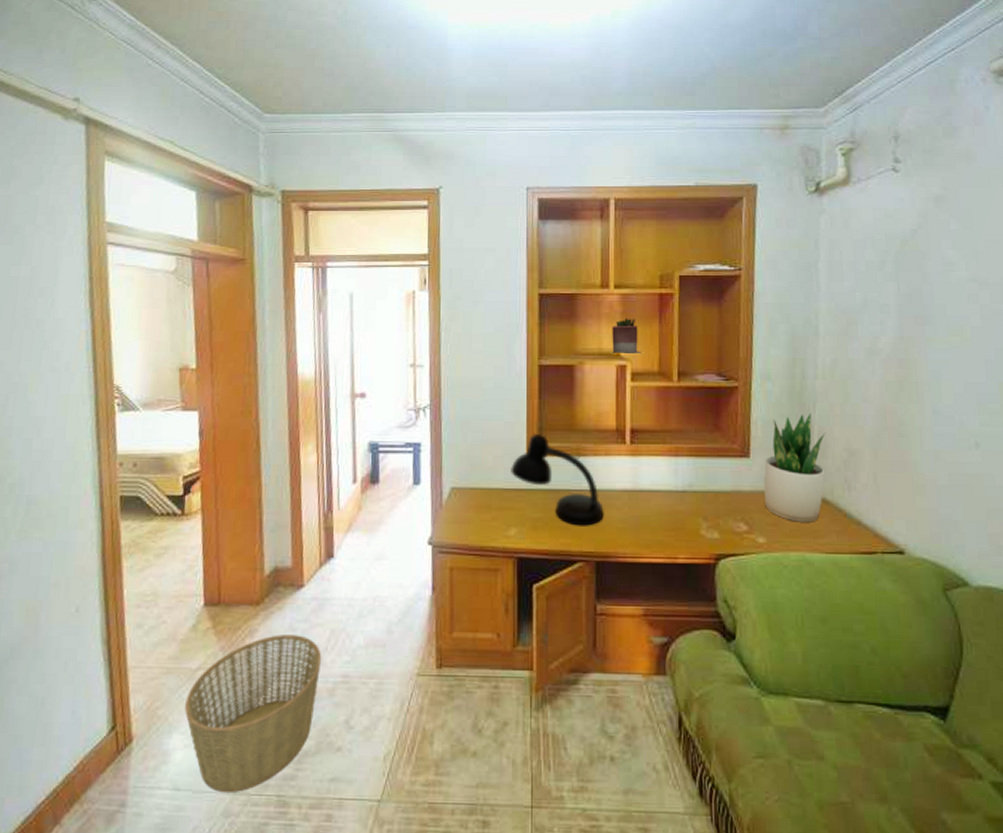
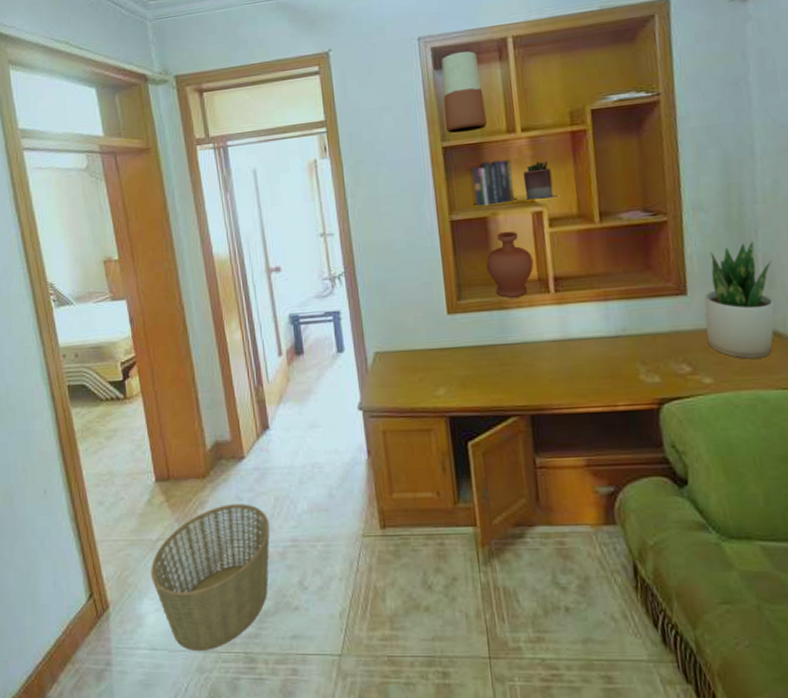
desk lamp: present [510,433,604,526] -> none [432,291,534,381]
vase: none [545,207,583,283] -> present [441,51,487,134]
books: none [562,312,602,354] -> present [470,159,514,207]
decorative vase: none [568,380,613,445] -> present [486,231,533,298]

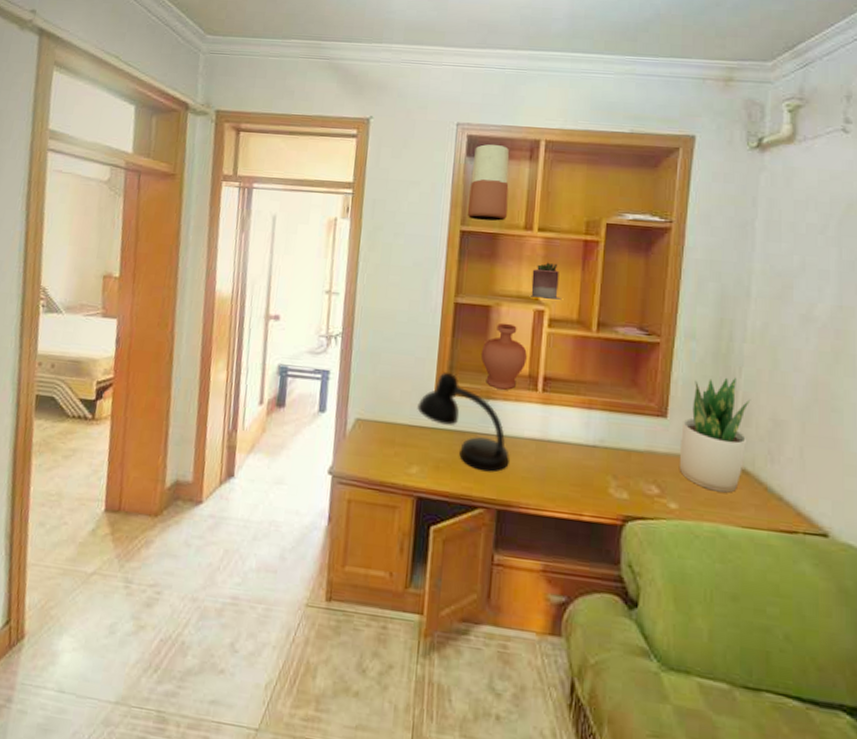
basket: present [151,504,270,650] -> none [76,548,214,702]
desk lamp: none [432,291,534,381] -> present [417,371,510,472]
books: present [470,159,514,207] -> none [480,252,523,297]

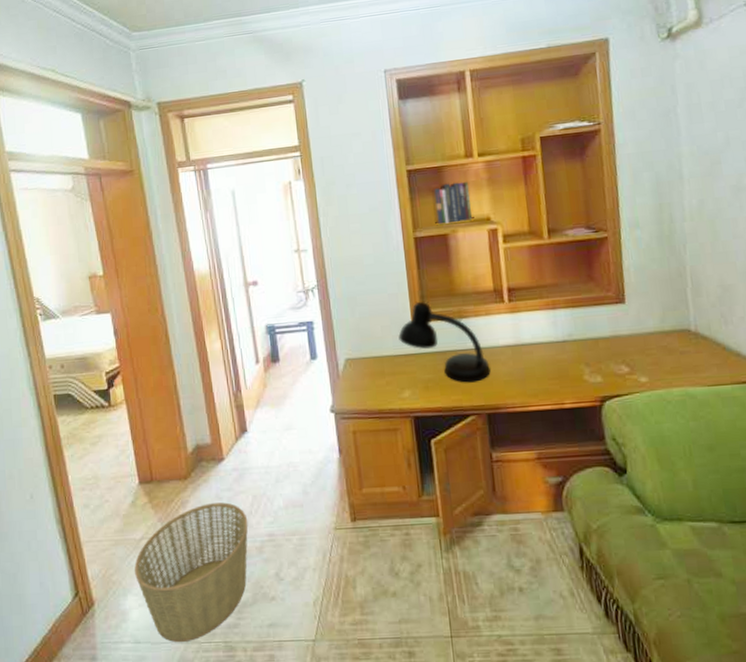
basket: none [76,548,214,702] -> present [134,502,248,642]
vase: present [468,144,510,222] -> none [405,83,447,158]
books: none [480,252,523,297] -> present [432,181,472,225]
decorative vase: present [480,323,527,390] -> none [446,246,489,308]
succulent planter: present [529,262,562,300] -> none [480,183,512,219]
planter: present [680,377,751,493] -> none [640,255,701,360]

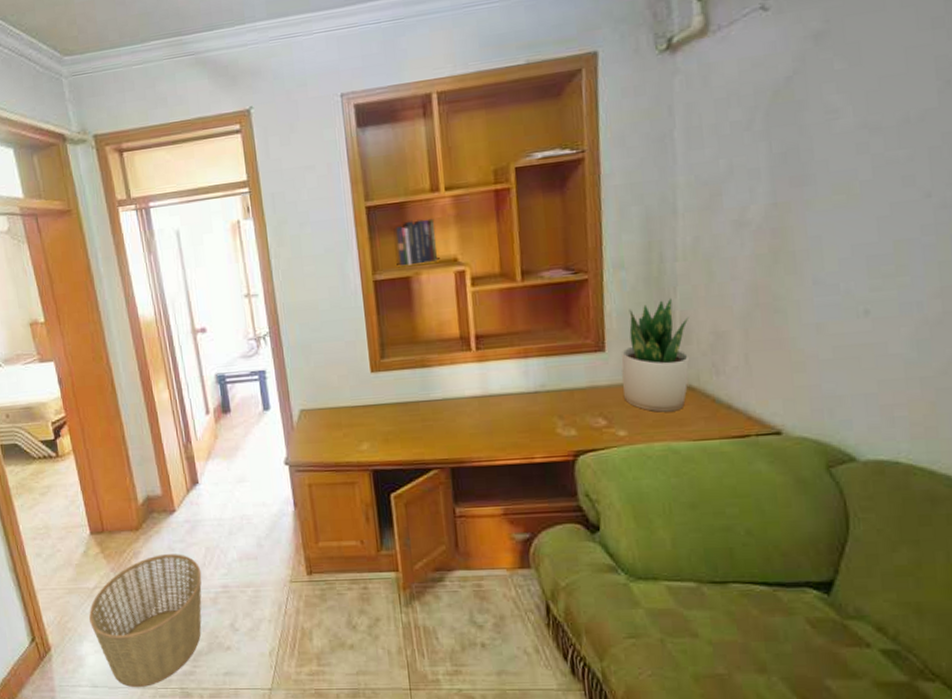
desk lamp: present [398,301,490,383] -> none [356,349,455,436]
planter: none [640,255,701,360] -> present [621,299,689,412]

